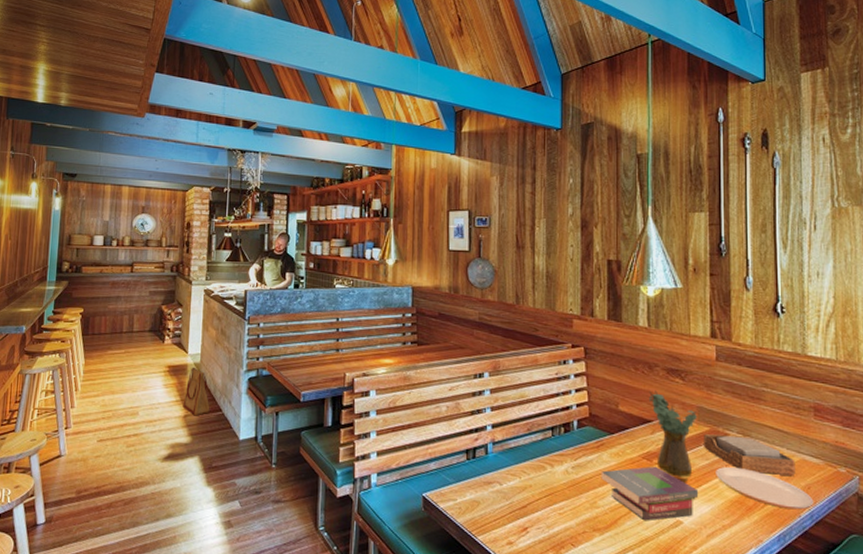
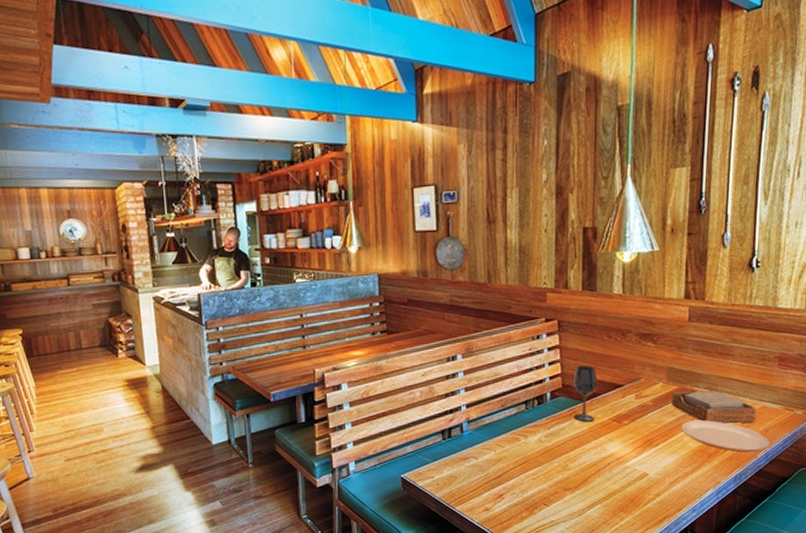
shopping bag: present [183,367,210,416] -> none [148,378,178,427]
wineglass: none [601,396,626,457] -> present [573,365,598,422]
books: present [601,466,699,521] -> none [572,427,665,477]
vase: present [649,390,698,484] -> none [621,356,668,440]

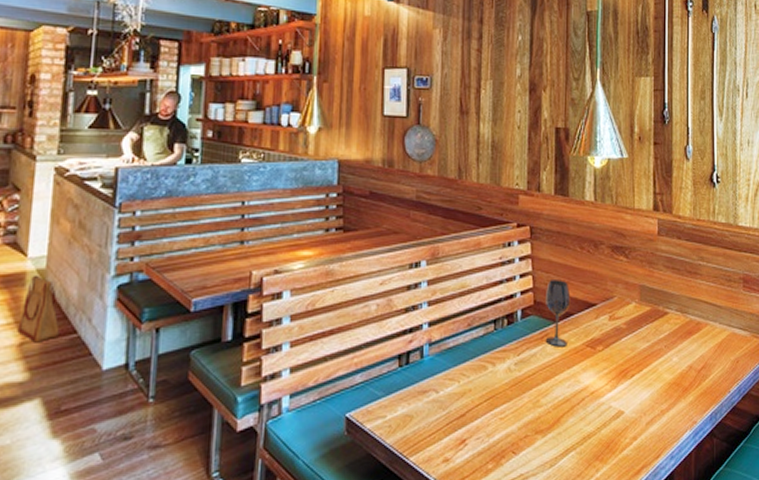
shopping bag: none [148,378,178,427] -> present [17,274,60,343]
napkin holder: present [671,391,757,423] -> none [644,313,726,352]
plate: present [681,419,770,452] -> none [655,346,741,386]

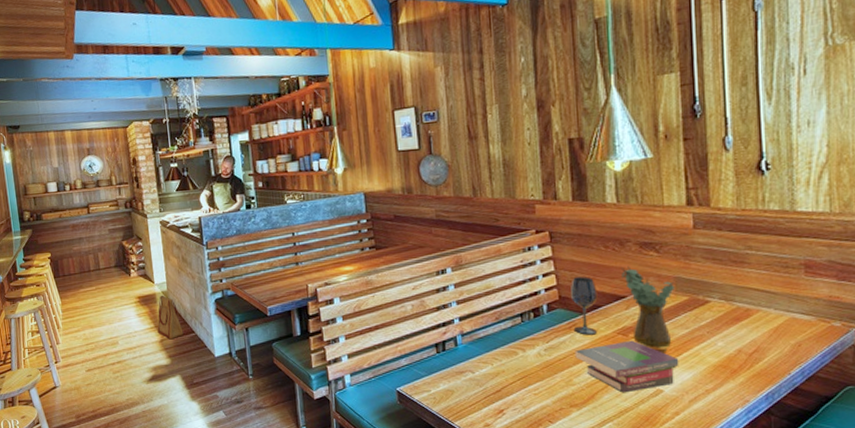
books: none [544,353,640,416] -> present [575,340,679,393]
vase: none [594,270,640,371] -> present [621,266,676,355]

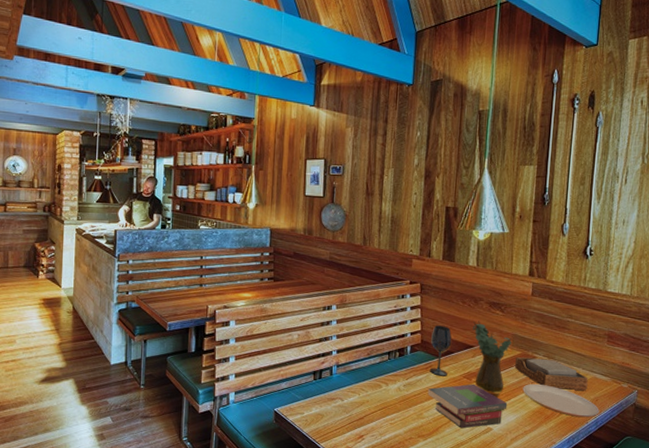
shopping bag: present [157,295,184,340] -> none [57,299,83,344]
napkin holder: none [681,301,785,337] -> present [514,357,588,390]
plate: none [696,332,805,368] -> present [523,383,600,418]

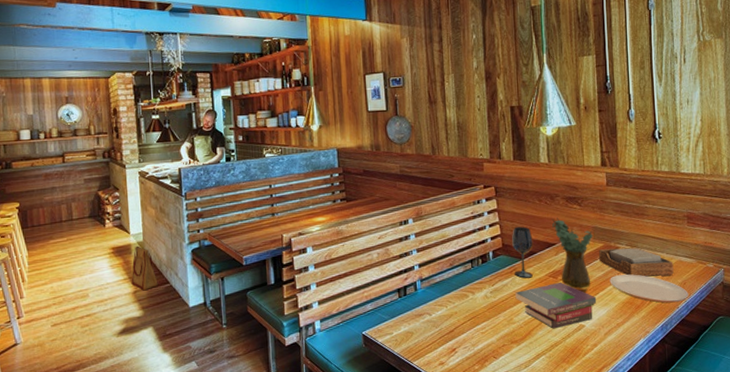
shopping bag: none [57,299,83,344] -> present [131,245,158,291]

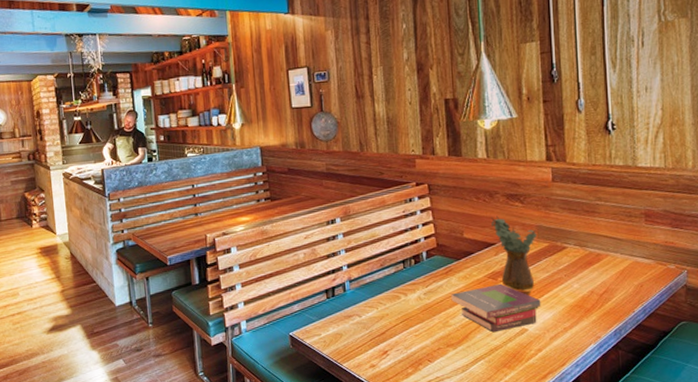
shopping bag: present [131,245,158,291] -> none [58,246,85,290]
wineglass: present [512,227,534,278] -> none [447,226,471,280]
napkin holder: present [598,247,674,277] -> none [543,247,629,279]
plate: present [610,274,689,303] -> none [556,275,646,307]

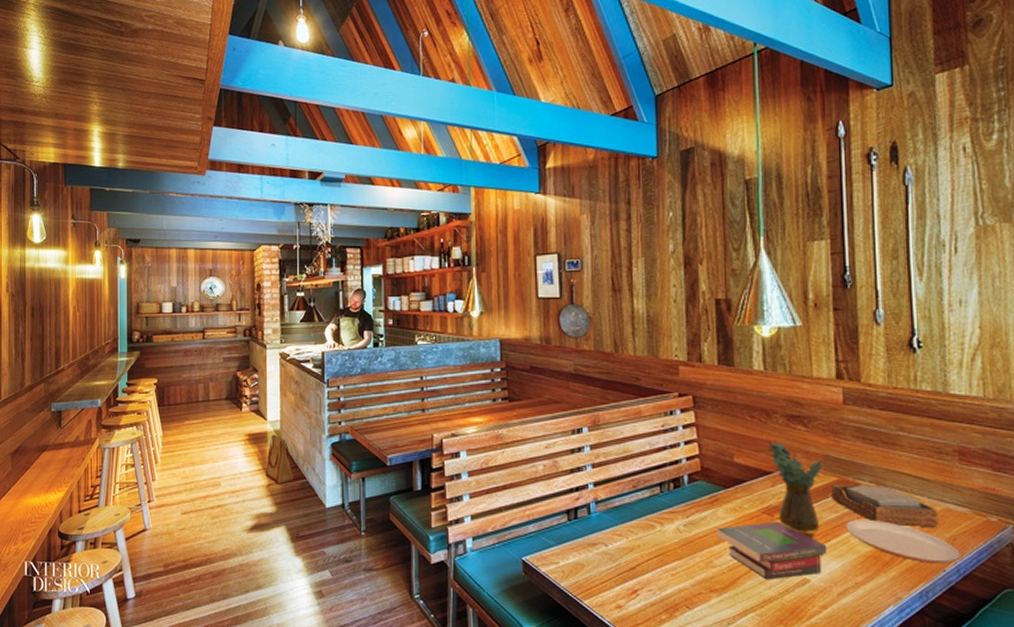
shopping bag: none [58,246,85,290] -> present [265,434,294,485]
napkin holder: none [543,247,629,279] -> present [830,485,939,527]
plate: none [556,275,646,307] -> present [846,518,960,564]

